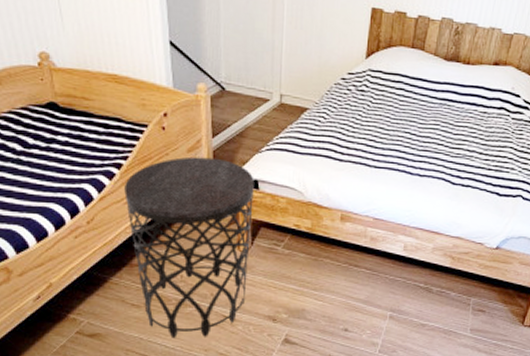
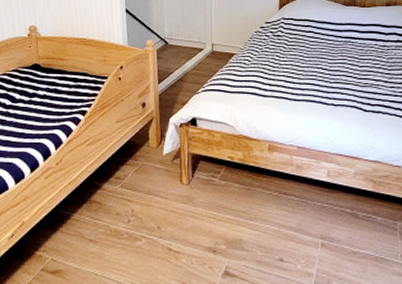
side table: present [124,156,254,338] -> none [87,101,193,273]

